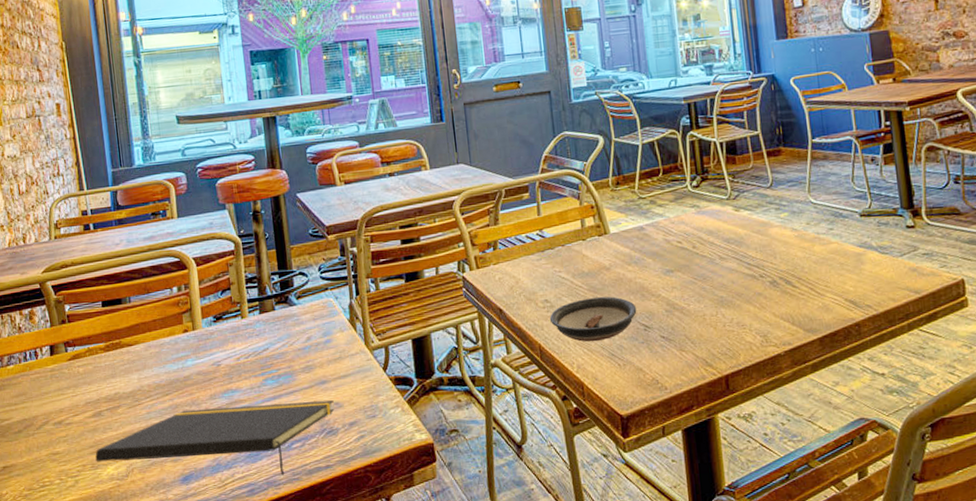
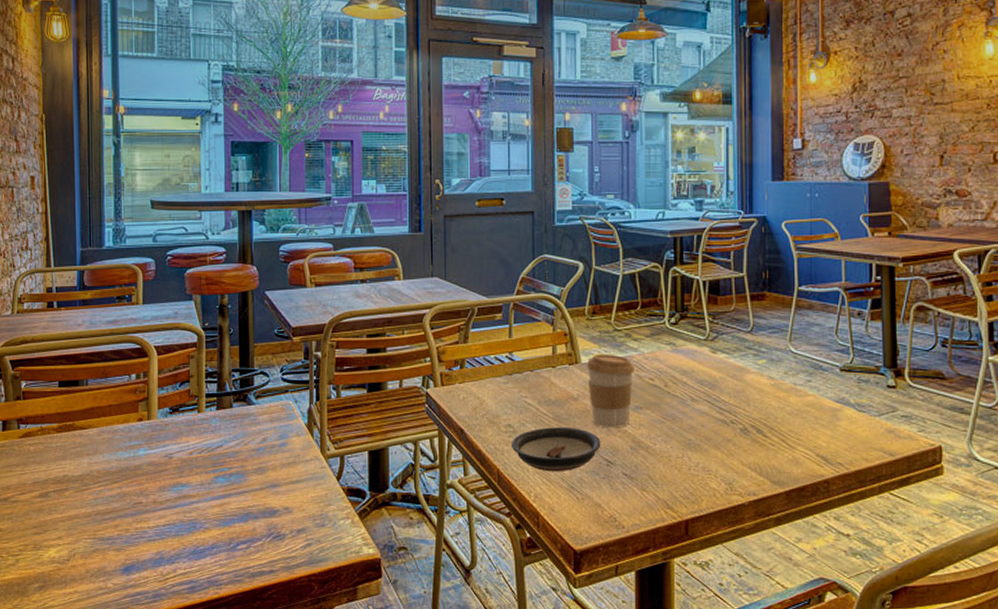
notepad: present [95,400,335,475] -> none [38,500,284,576]
coffee cup: none [615,221,663,294] -> present [586,353,635,428]

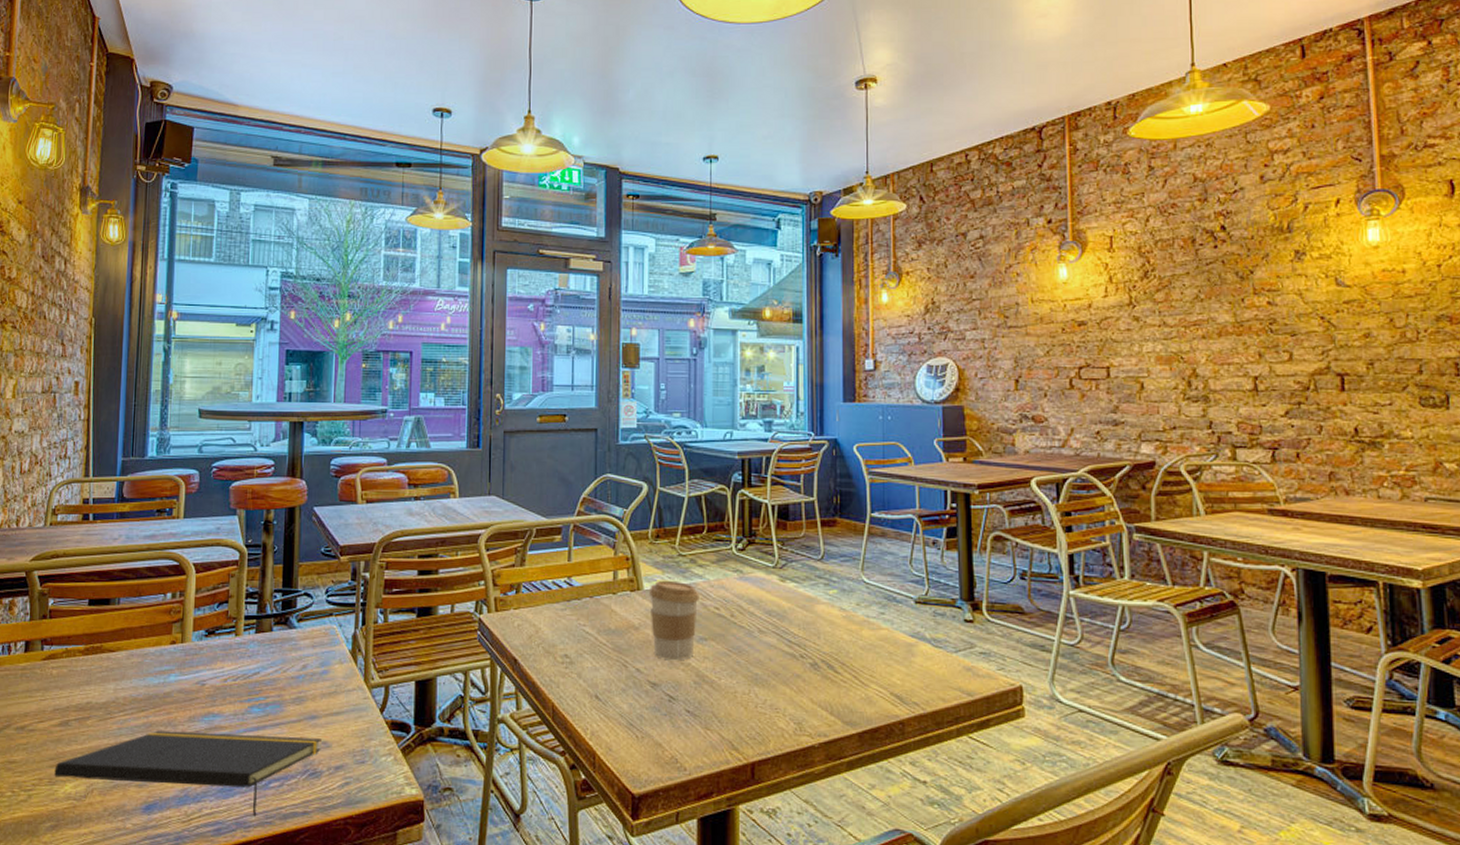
notepad: none [38,500,284,576] -> present [54,730,322,817]
saucer: present [511,427,601,472] -> none [567,658,663,708]

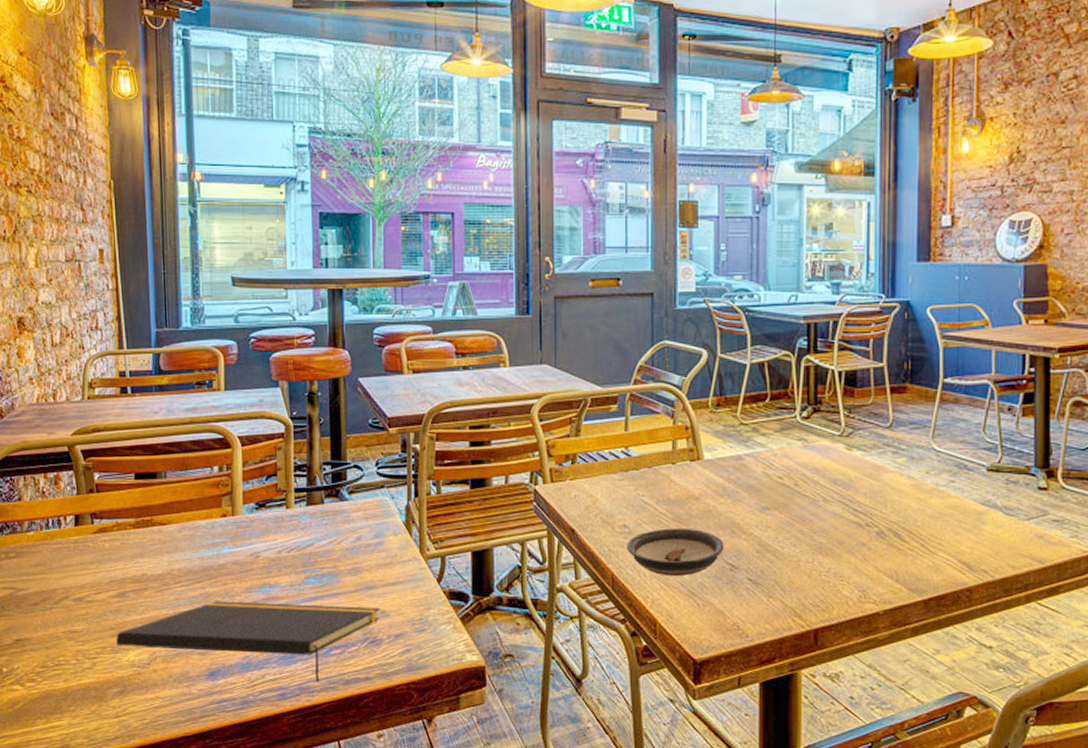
saucer: none [567,658,663,708] -> present [626,528,724,577]
coffee cup: present [648,580,699,661] -> none [709,449,762,530]

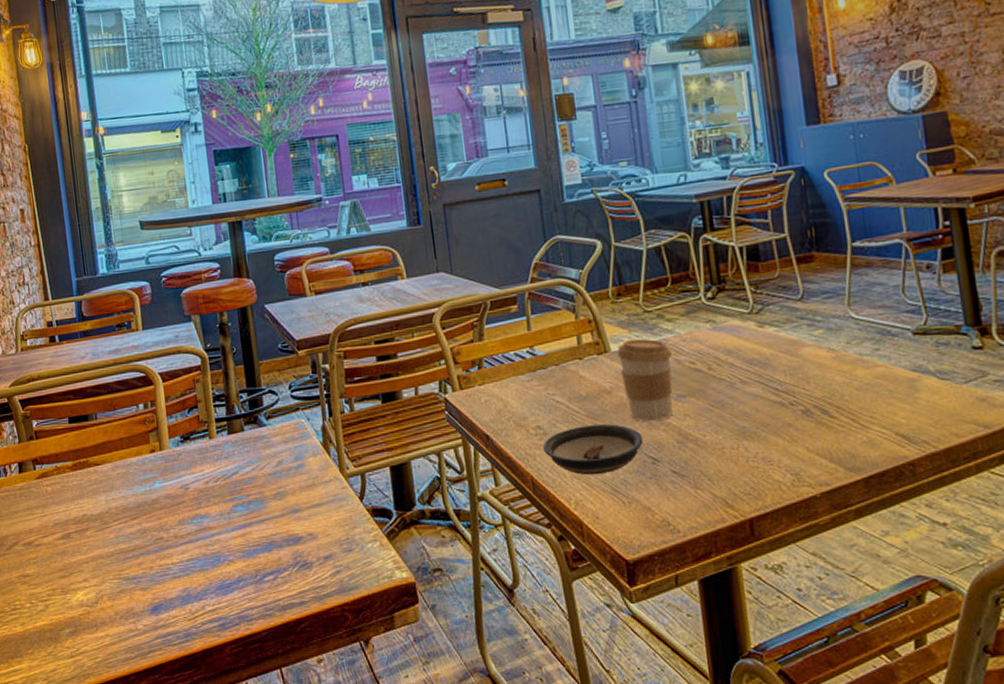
notepad: present [116,601,380,682] -> none [64,531,308,610]
coffee cup: none [709,449,762,530] -> present [616,338,673,422]

